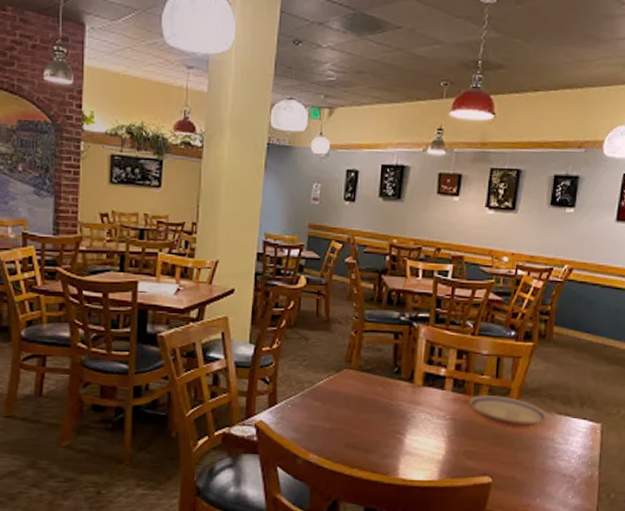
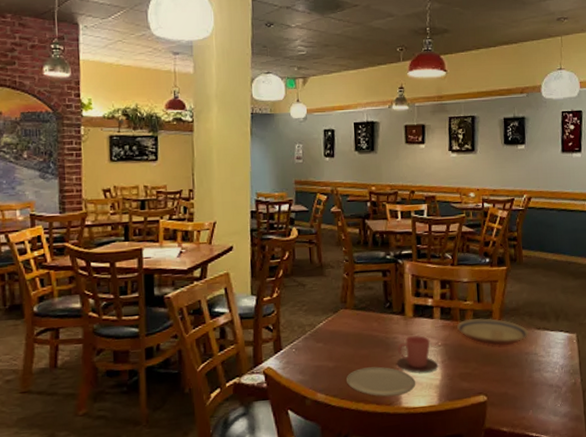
plate: none [341,433,417,467] -> present [345,366,416,397]
cup: none [398,405,444,444] -> present [396,334,439,372]

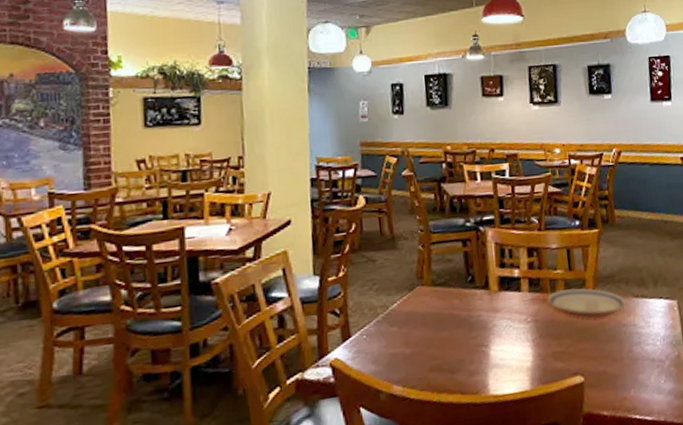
plate: present [345,366,416,397] -> none [425,350,505,386]
cup: present [396,334,439,372] -> none [482,311,529,354]

